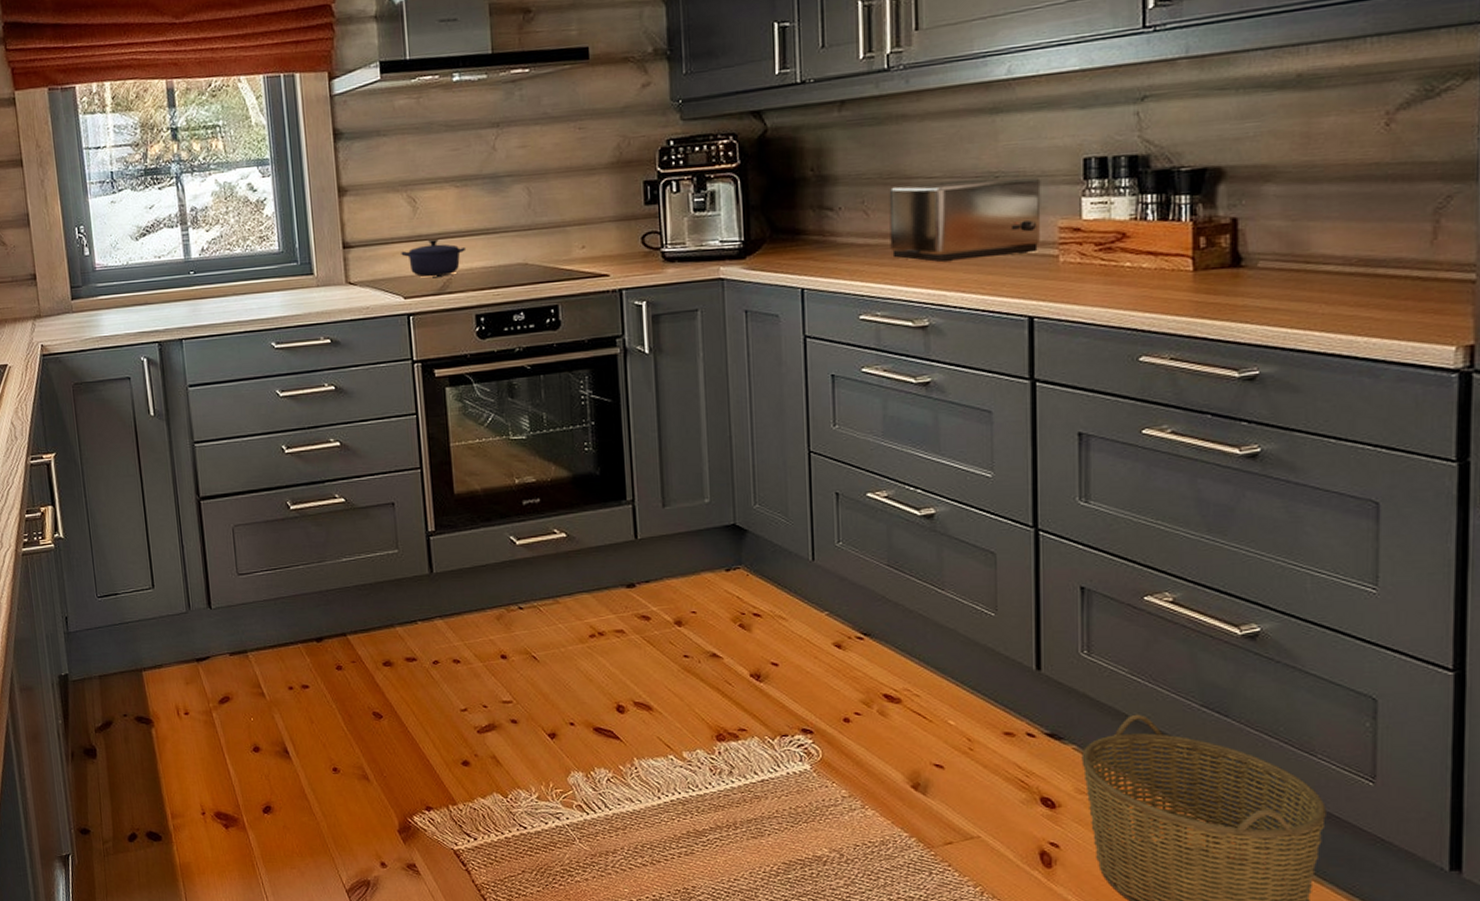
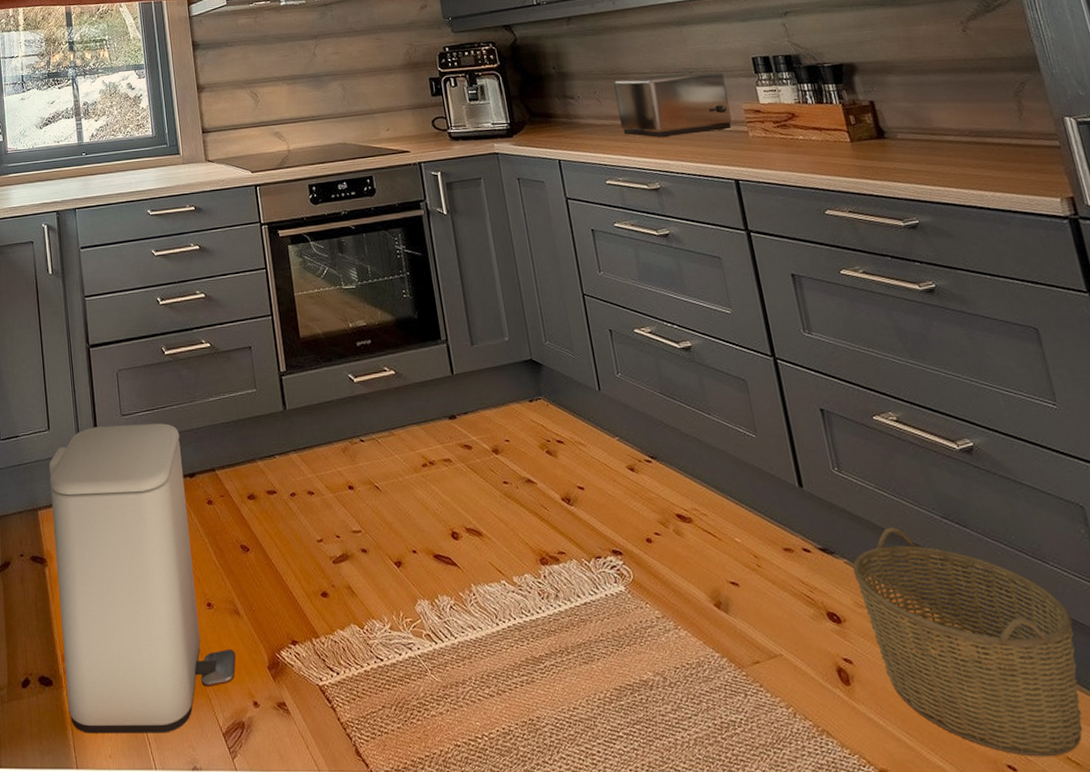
pedal bin: none [154,584,364,888] -> present [49,423,237,734]
cooking pot: present [401,238,467,278] -> none [247,124,298,156]

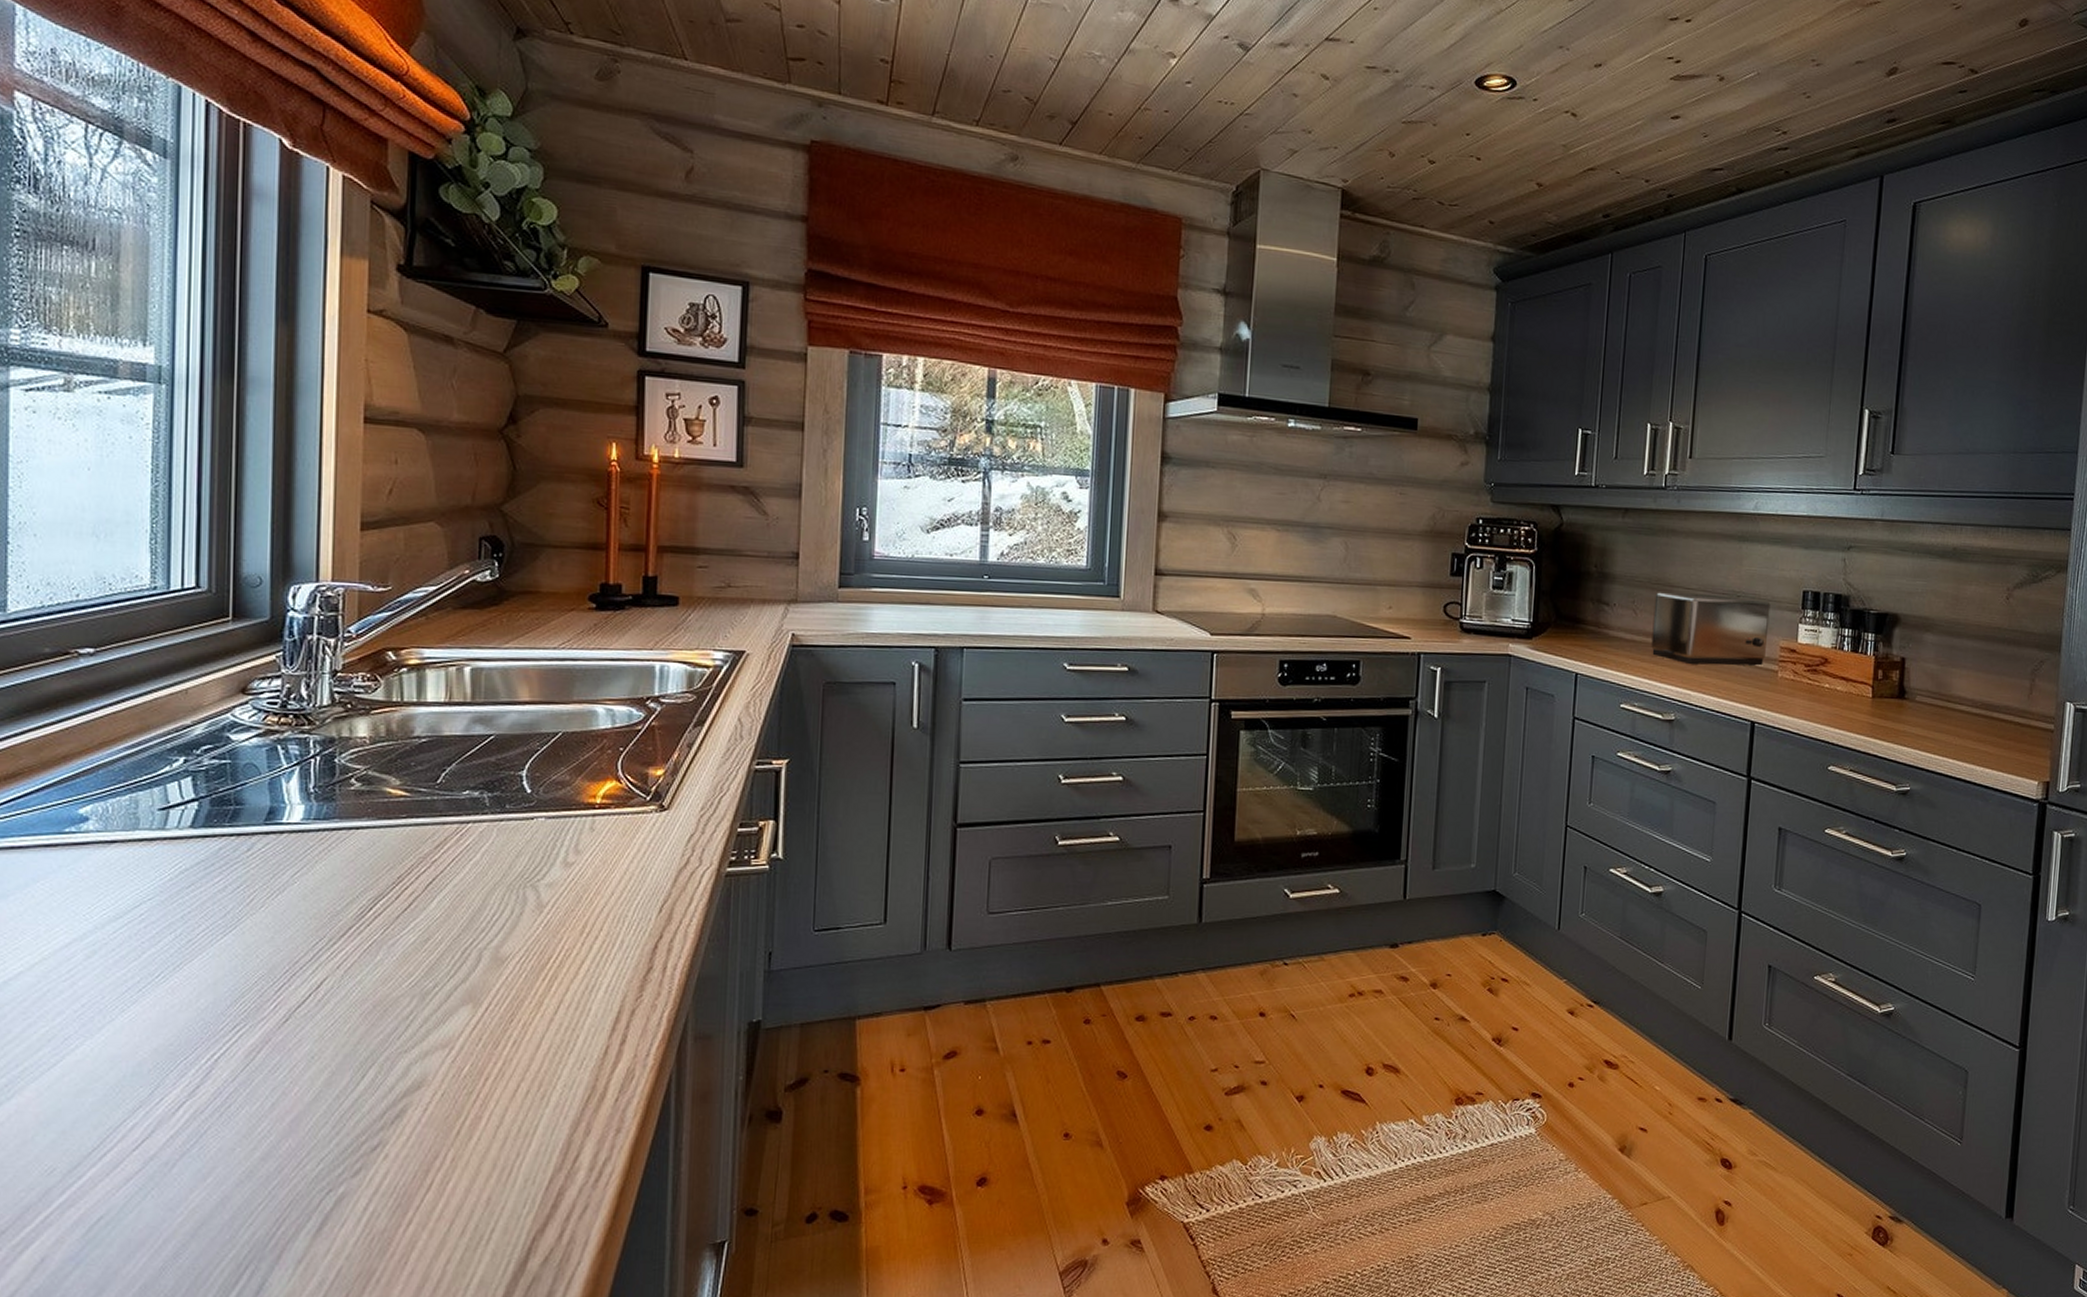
pedal bin: present [49,423,237,734] -> none [865,924,1091,1274]
basket: present [852,527,1083,757] -> none [1755,1082,1928,1287]

